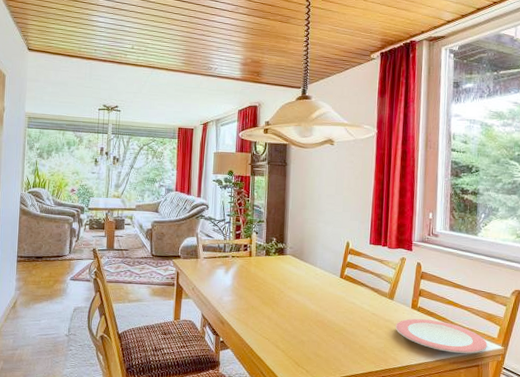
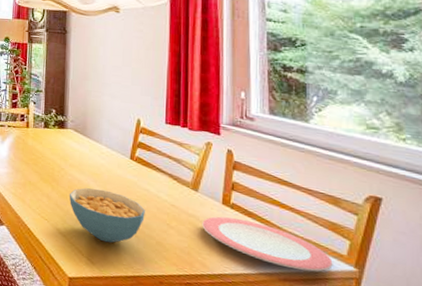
cereal bowl: none [287,306,351,352] -> present [69,188,145,243]

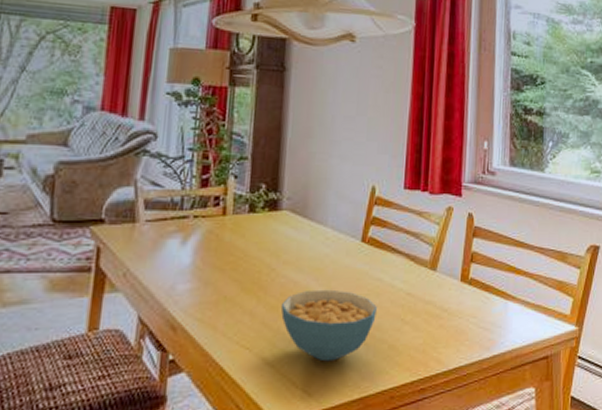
plate: present [202,216,333,272] -> none [439,295,558,343]

